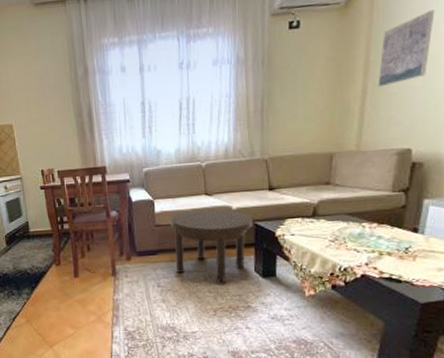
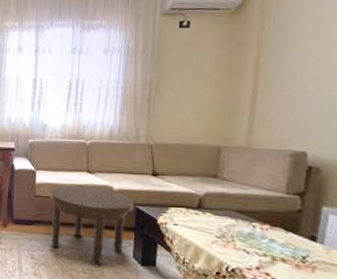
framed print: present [377,10,435,88] -> none [269,22,329,89]

